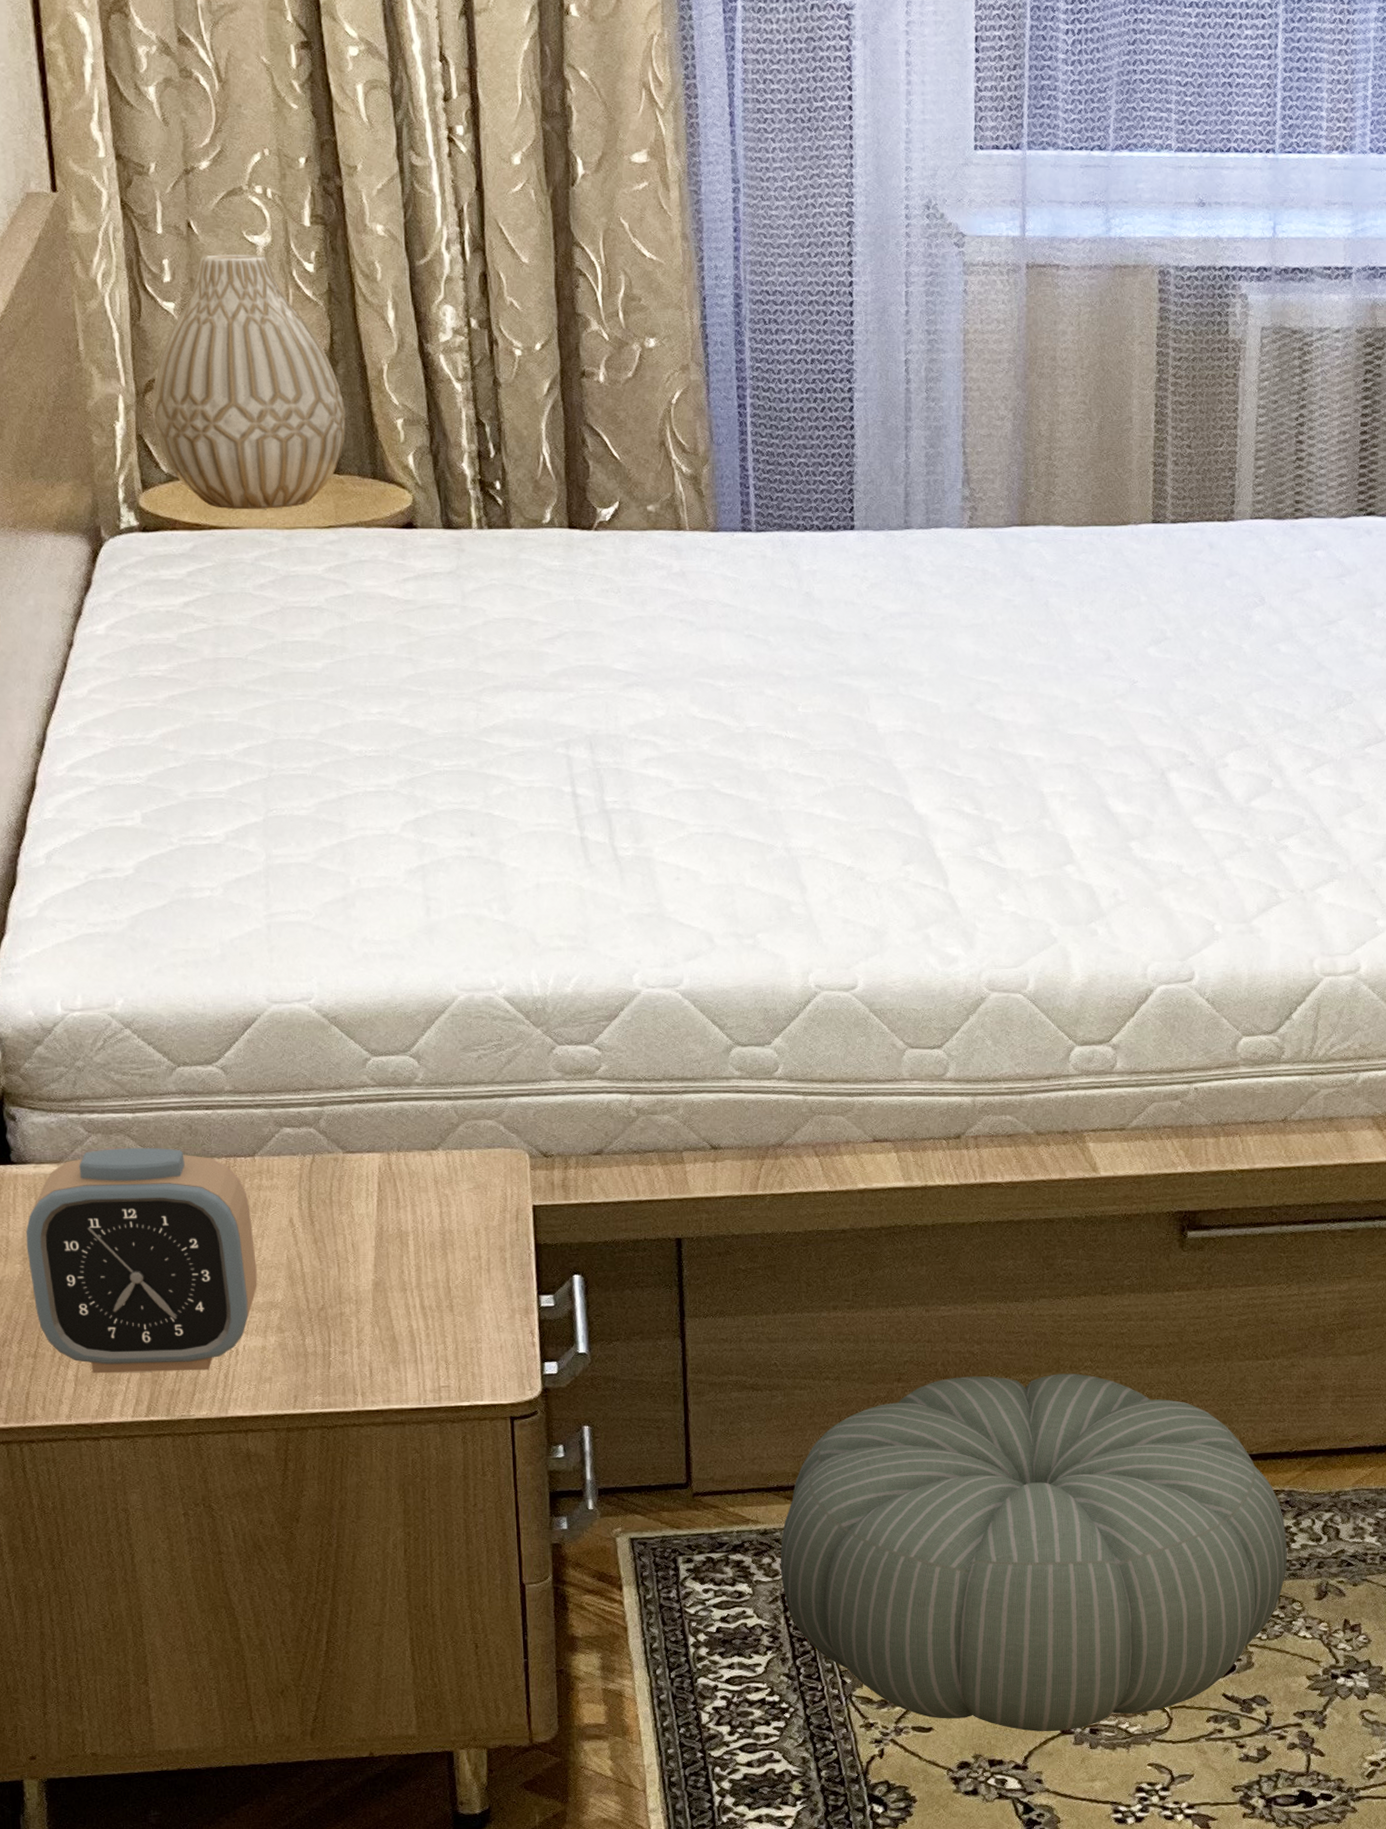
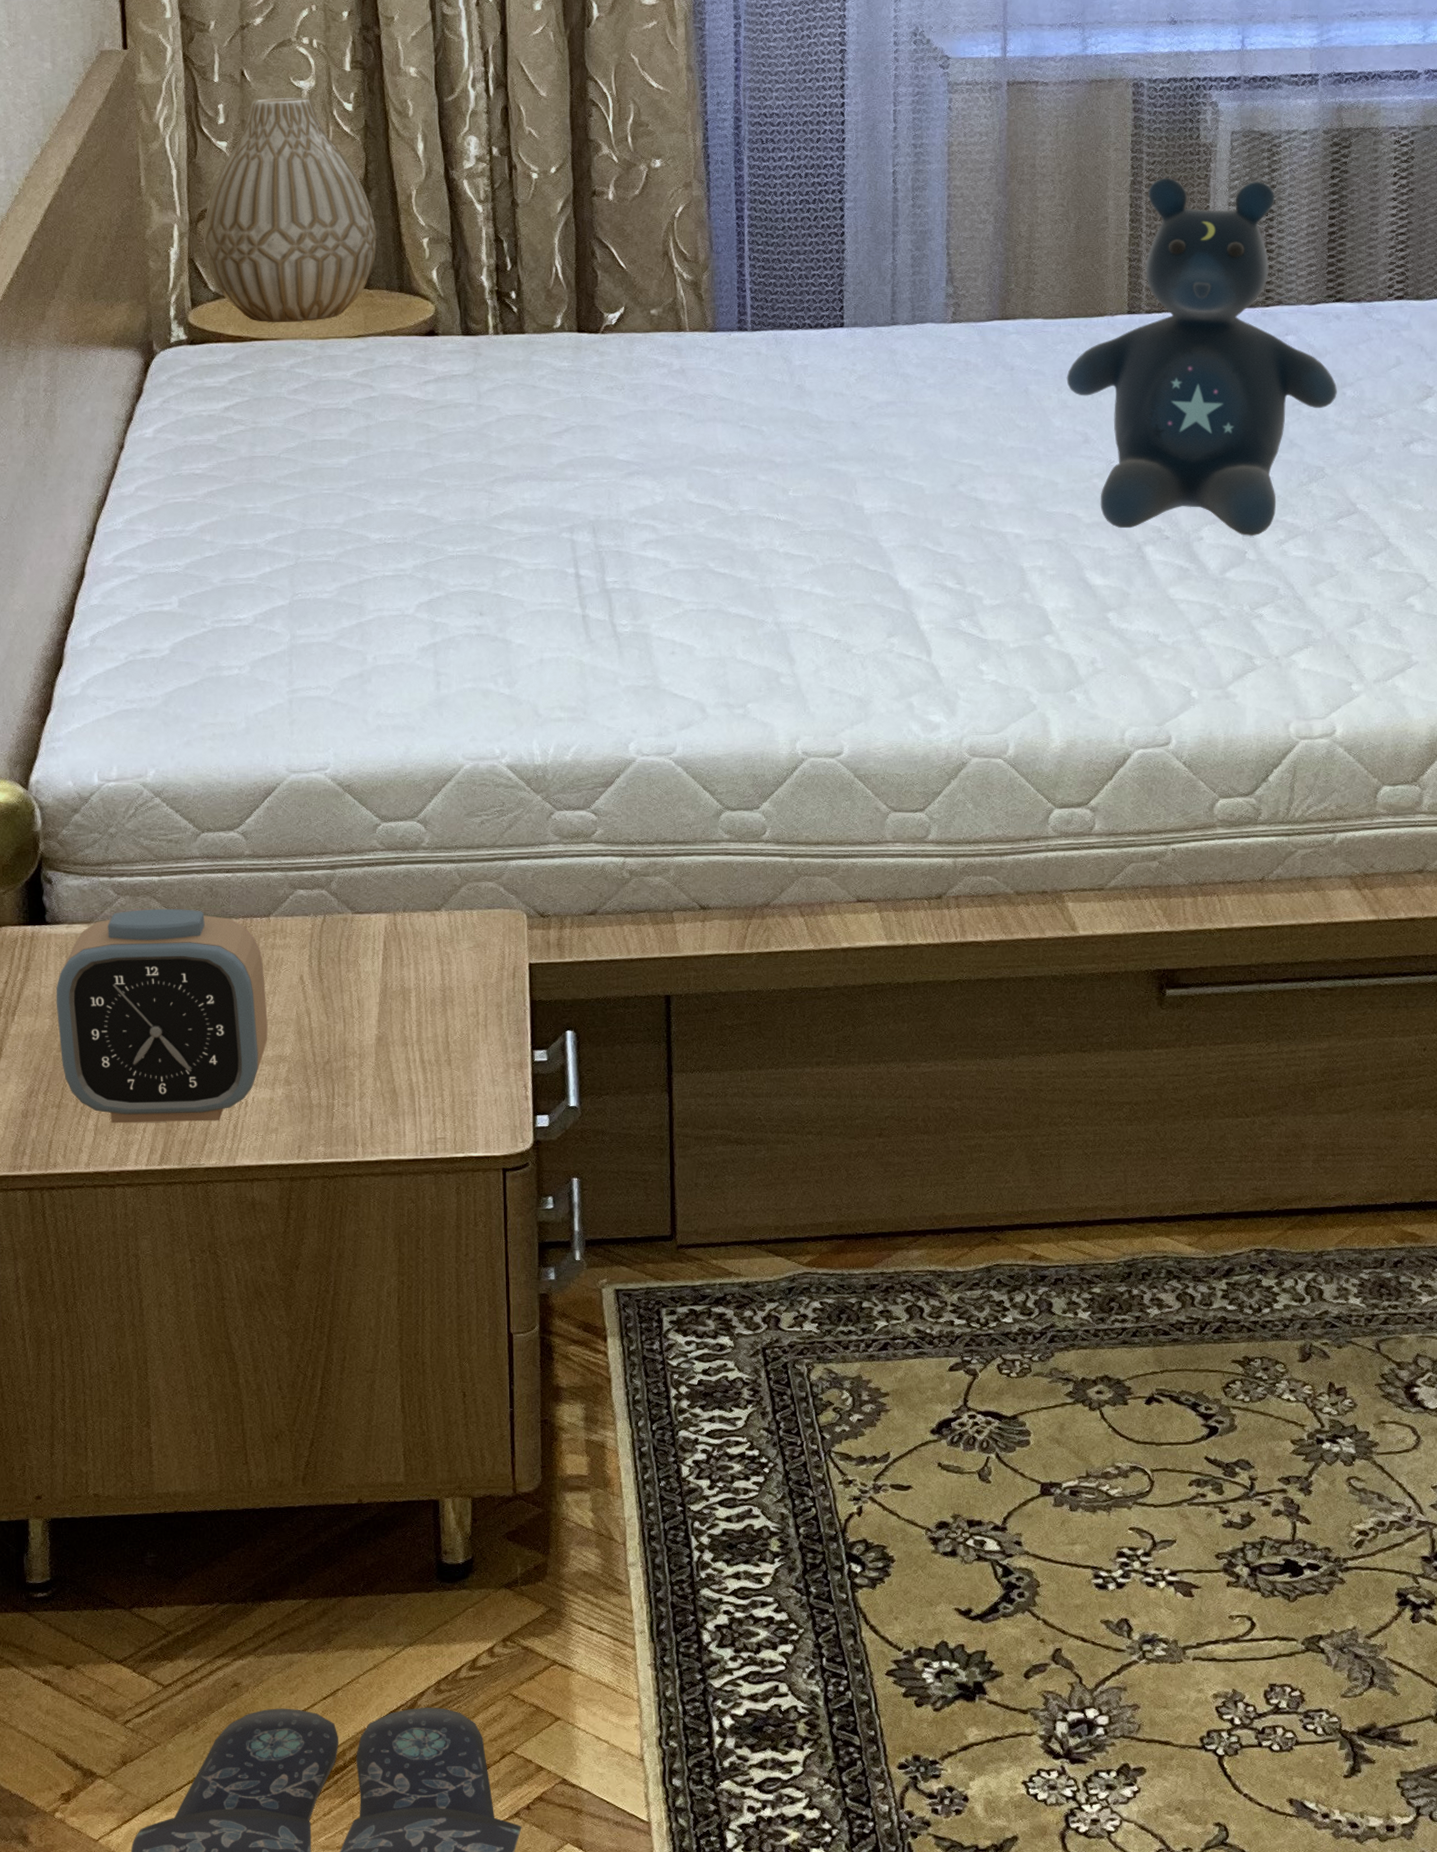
pouf: present [780,1373,1287,1732] -> none [761,1130,1270,1492]
stuffed bear: none [1088,376,1367,763] -> present [1066,178,1337,536]

